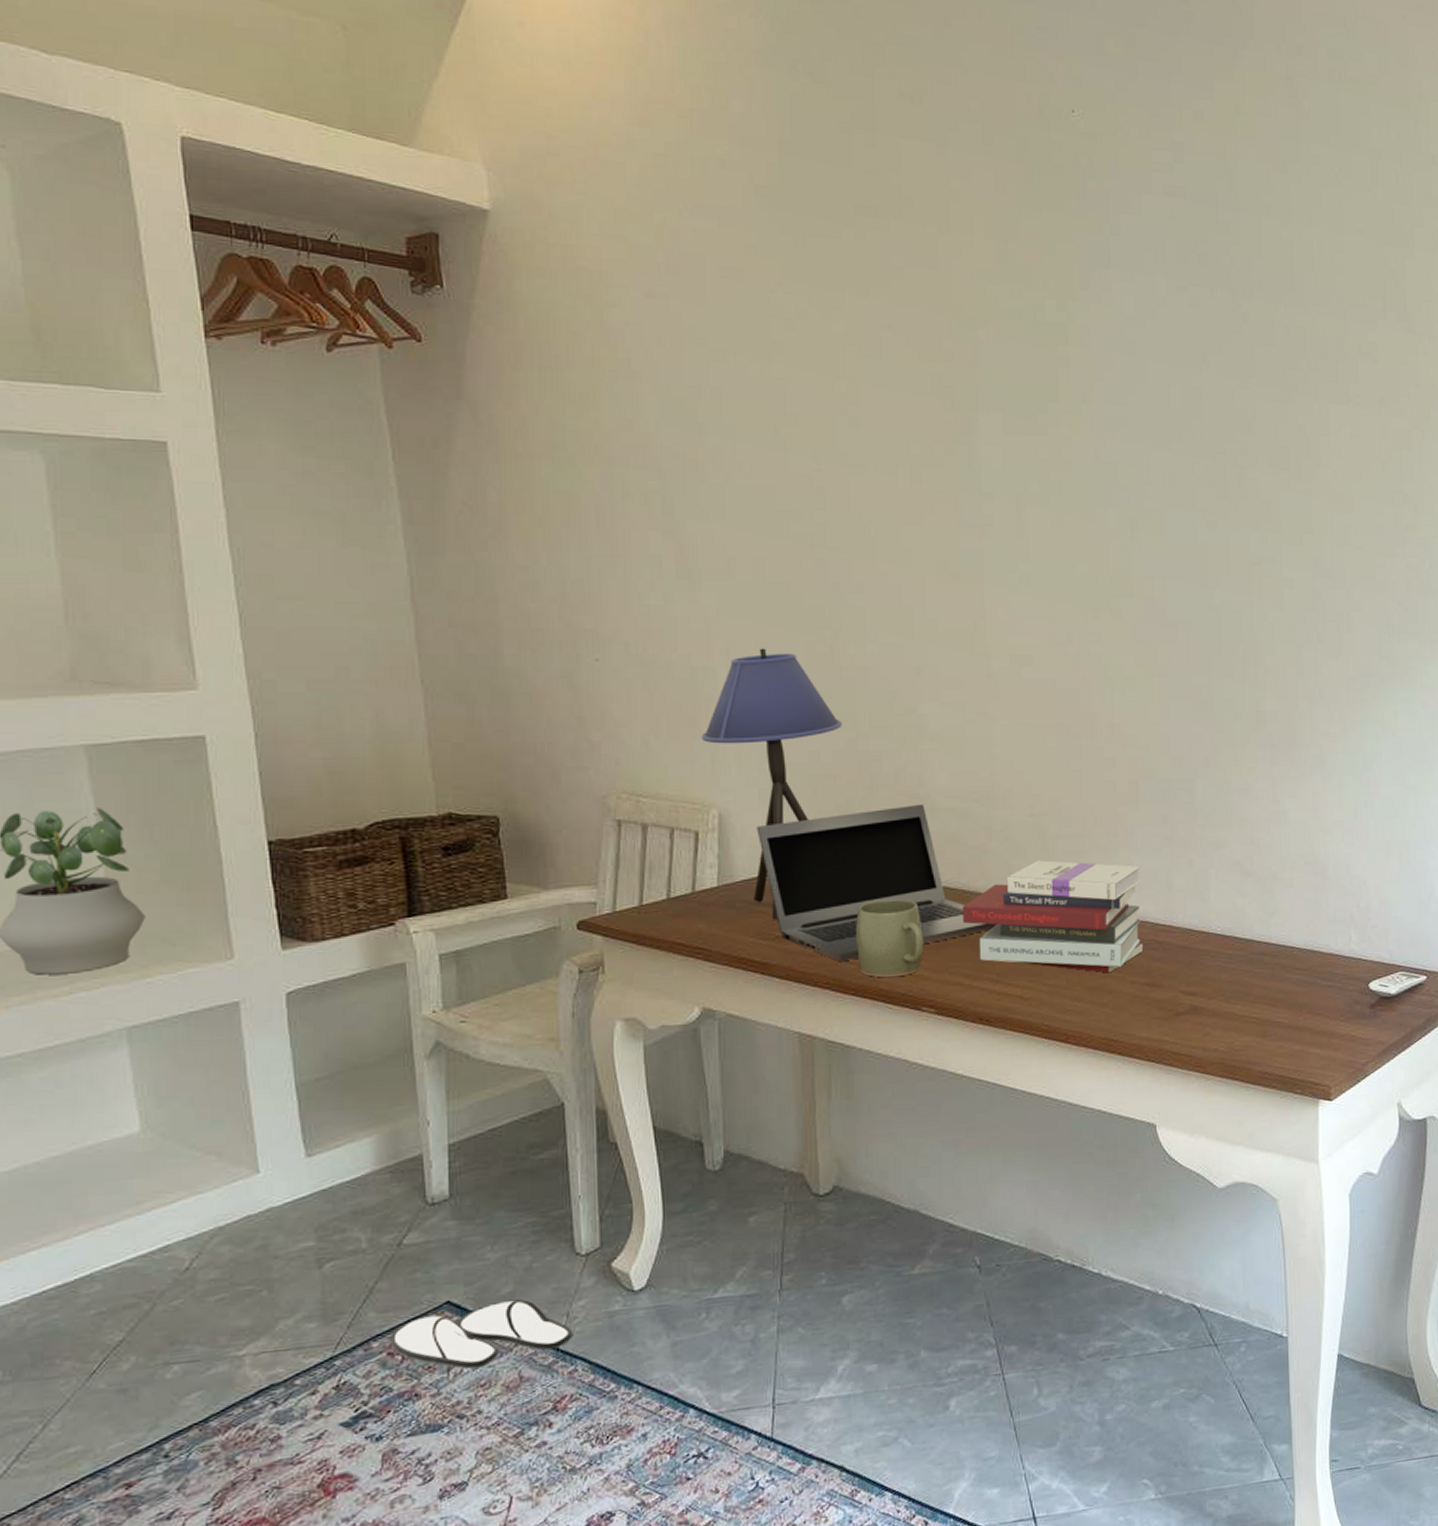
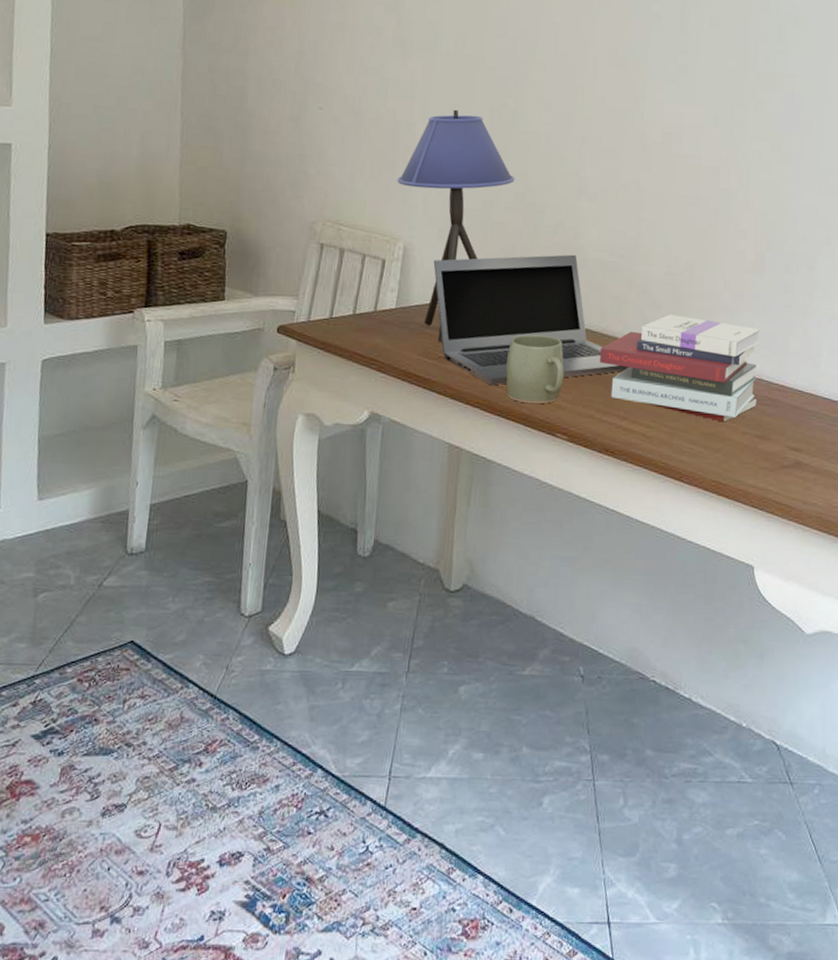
slippers: present [390,1300,574,1369] -> none [80,648,230,704]

